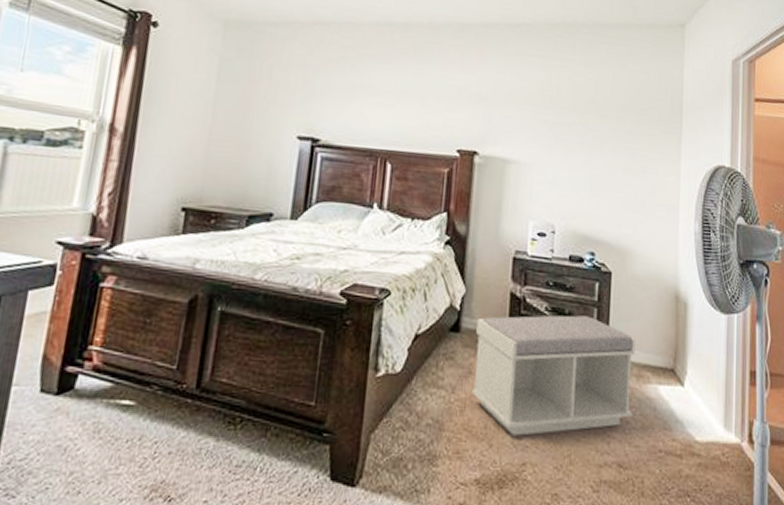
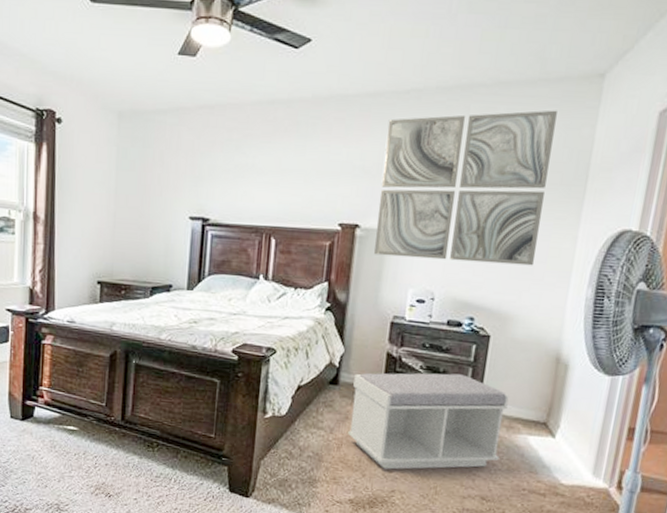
wall art: none [492,49,650,199] -> present [373,110,557,266]

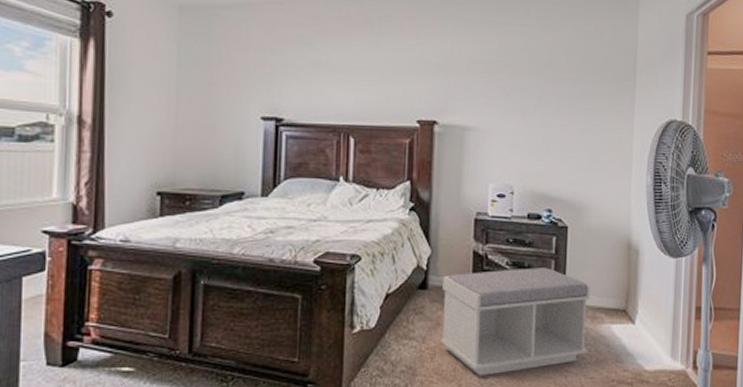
wall art: present [373,110,557,266] -> none [452,11,604,156]

